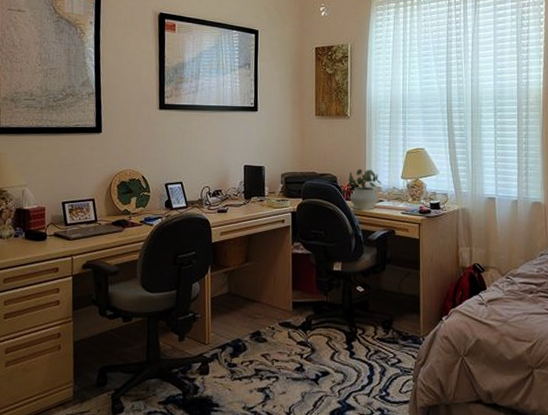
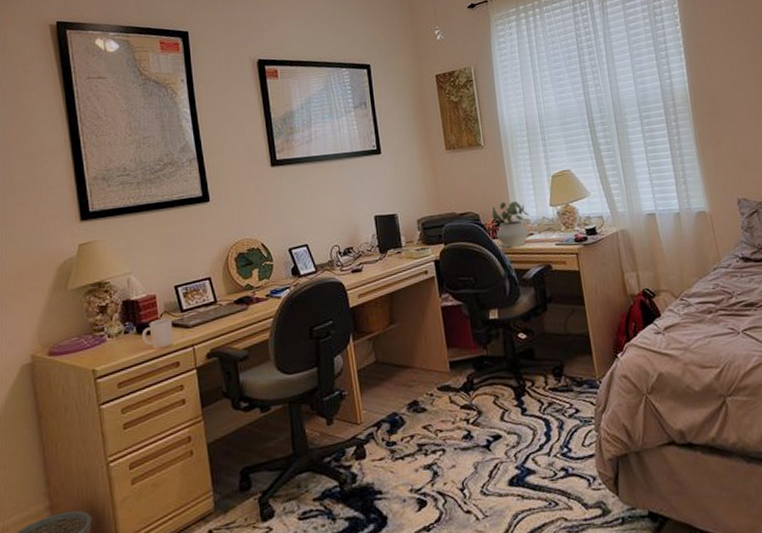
mug: none [28,229,57,254] -> present [141,318,174,349]

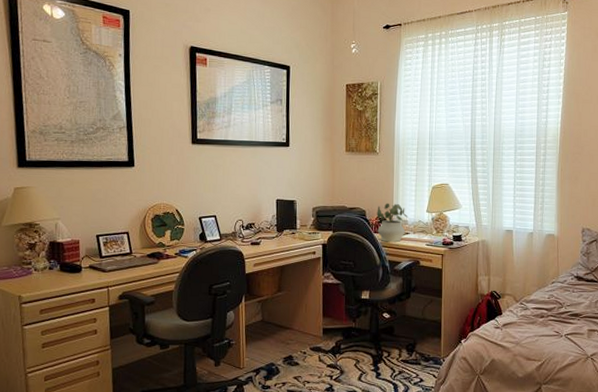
mug: present [141,318,174,349] -> none [63,261,92,286]

